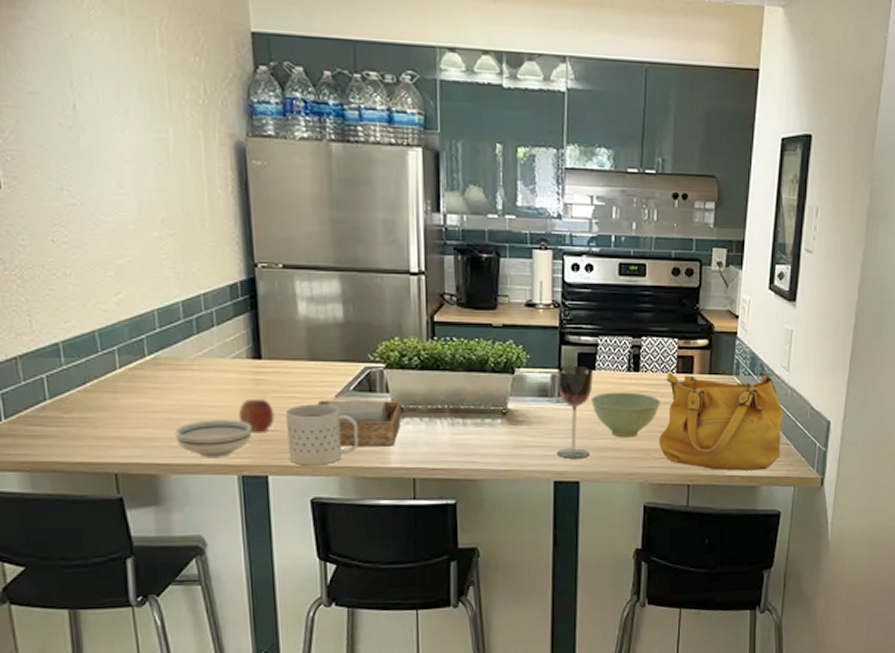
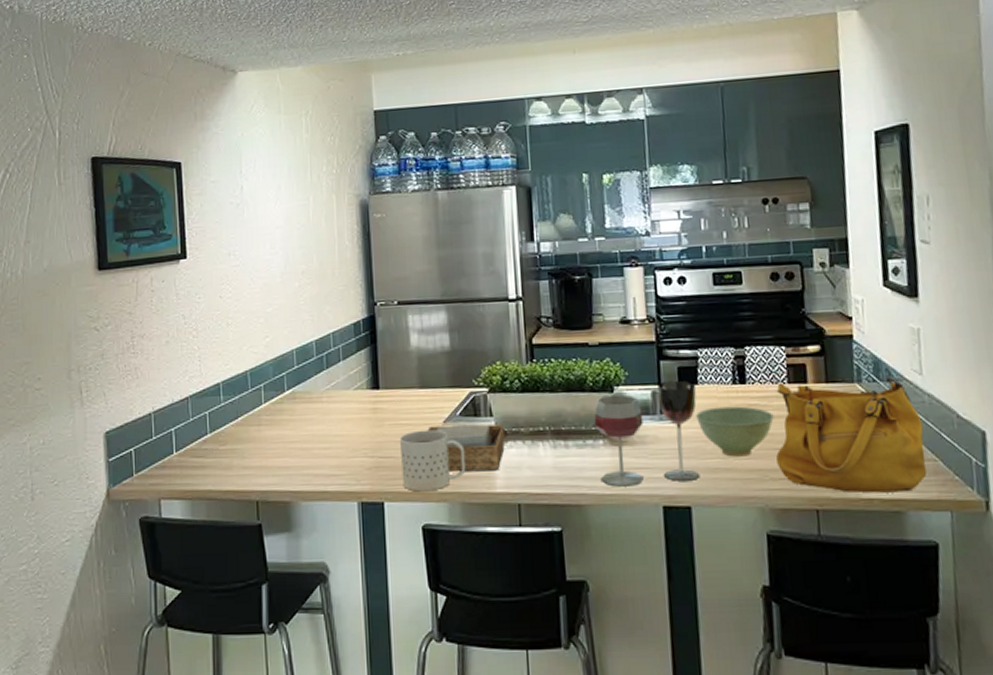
bowl: present [175,419,252,457] -> none [306,447,370,484]
fruit: present [238,399,275,432] -> none [359,427,390,459]
wineglass: none [493,376,541,463] -> present [594,394,644,487]

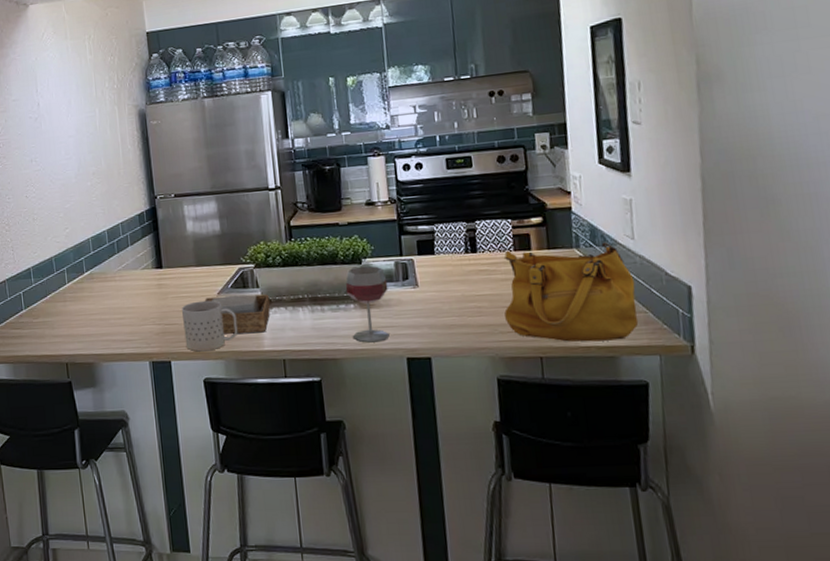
wineglass: present [658,380,700,481] -> none [400,251,439,337]
bowl: present [696,406,774,457] -> none [434,271,502,315]

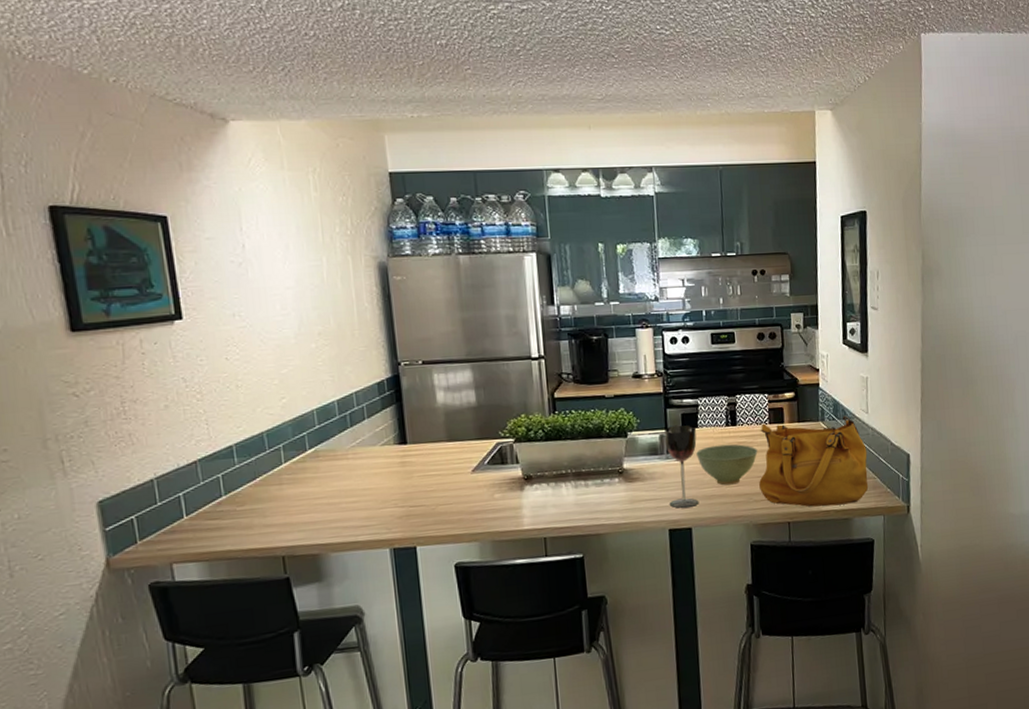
mug: present [181,300,238,352] -> none [429,478,495,535]
napkin holder: present [204,294,271,334] -> none [456,470,531,514]
wineglass: present [345,265,390,343] -> none [610,439,653,516]
wineglass: none [400,251,439,337] -> present [665,424,699,508]
bowl: none [434,271,502,315] -> present [696,444,758,486]

